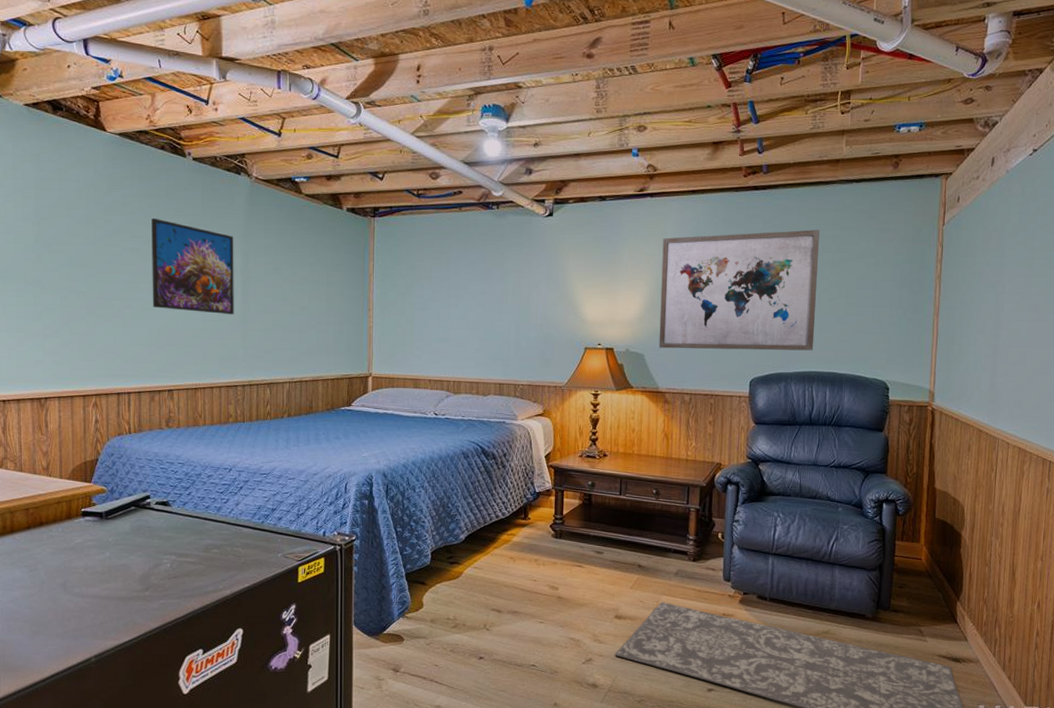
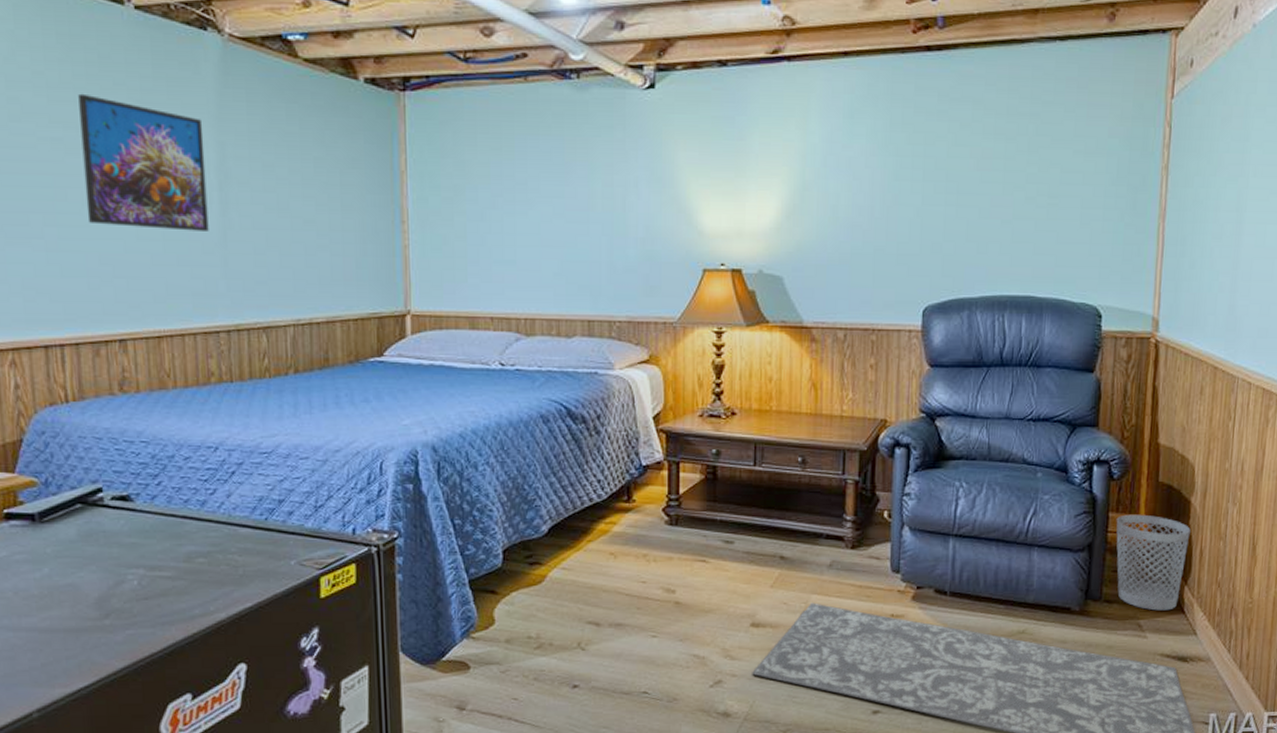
wall art: present [658,230,819,351] -> none [802,105,1013,269]
wastebasket: none [901,543,961,620] -> present [1116,514,1191,611]

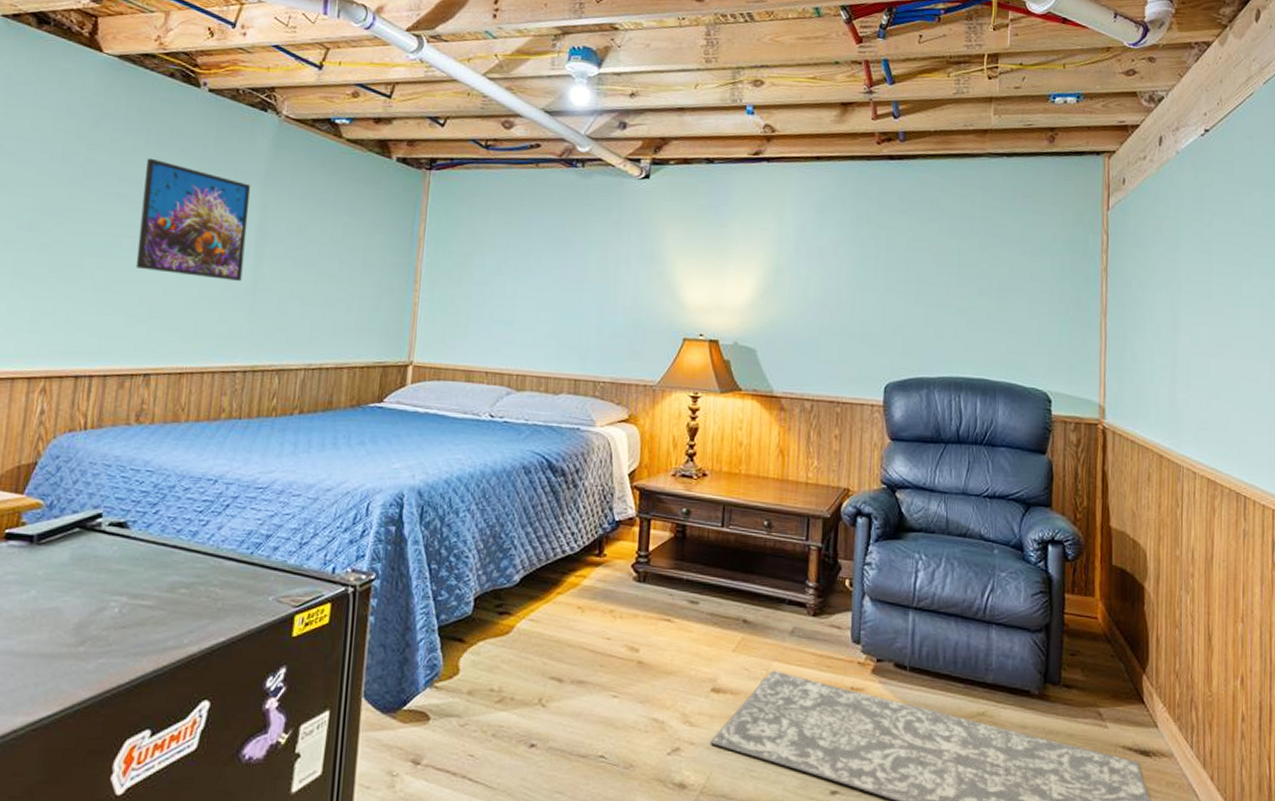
wastebasket: present [1116,514,1191,611] -> none [1072,596,1146,700]

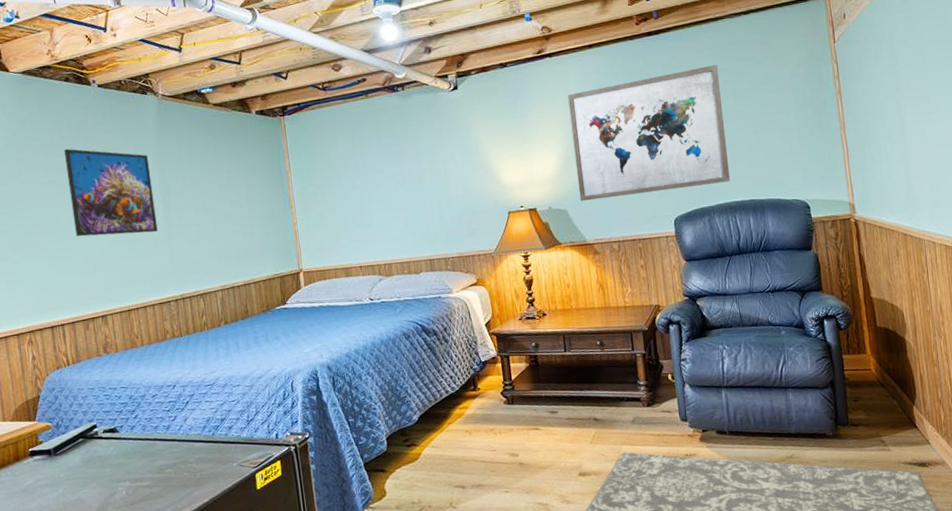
wall art: none [774,208,965,352] -> present [568,65,731,202]

